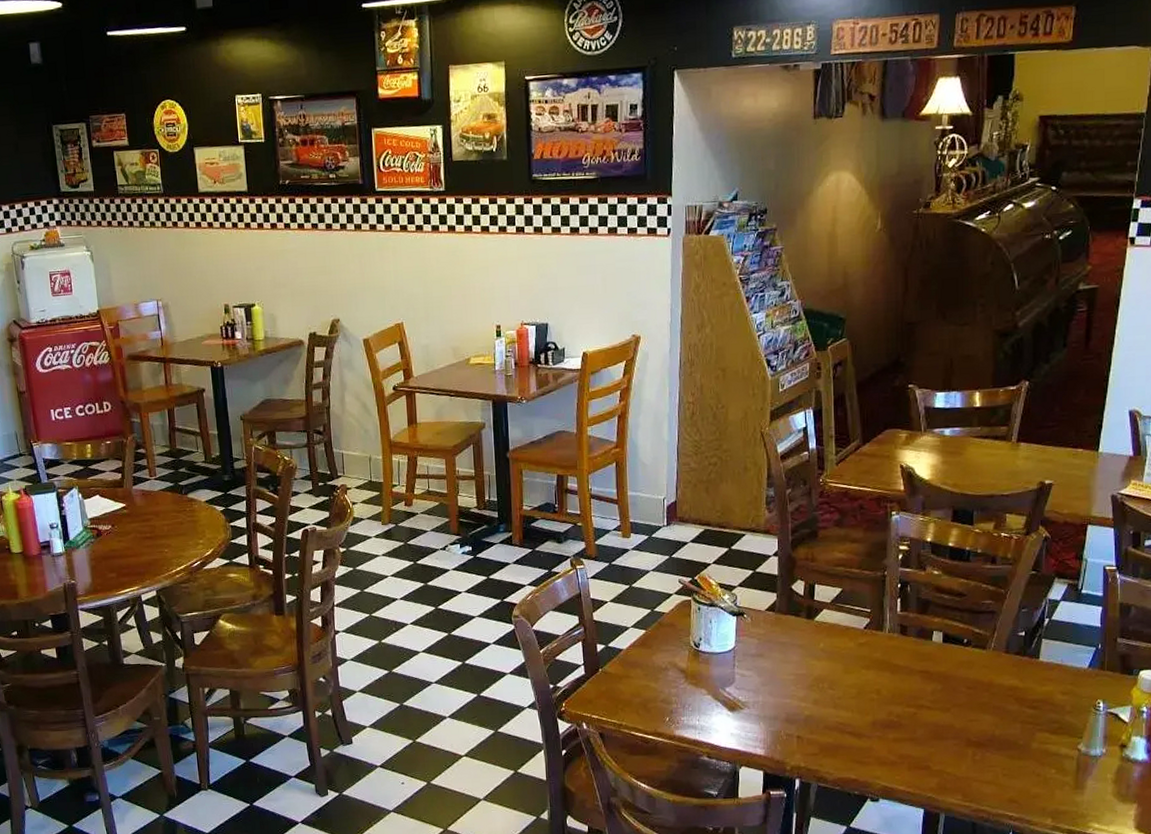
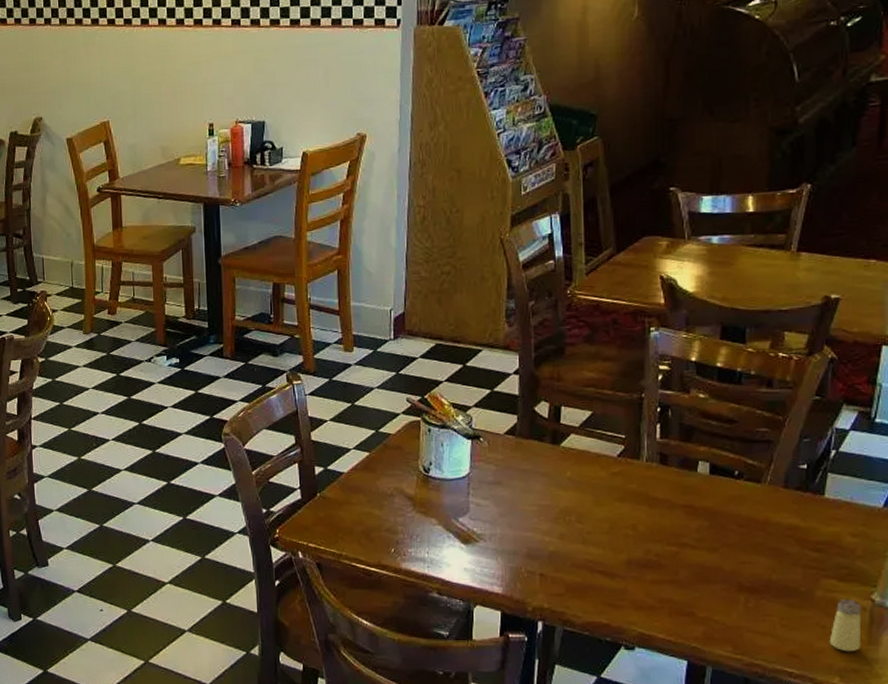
saltshaker: none [1043,750,1070,796] -> present [829,599,862,652]

